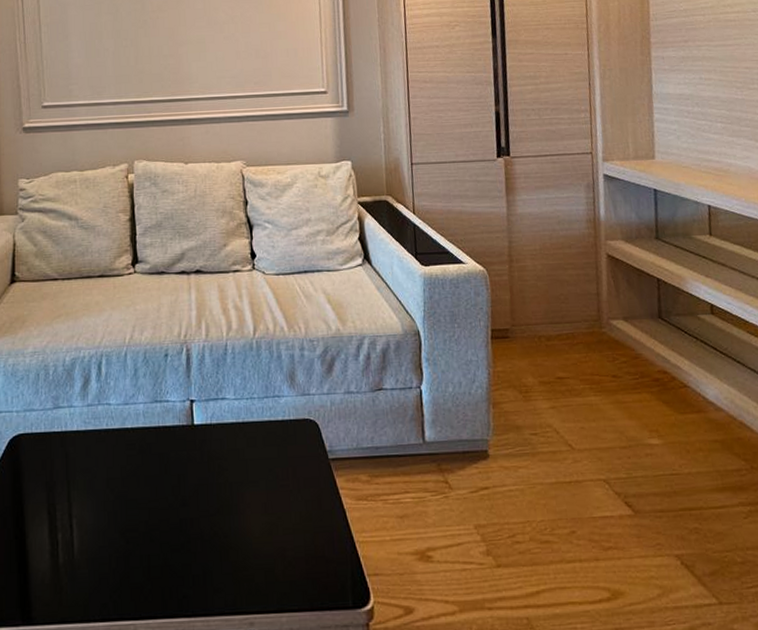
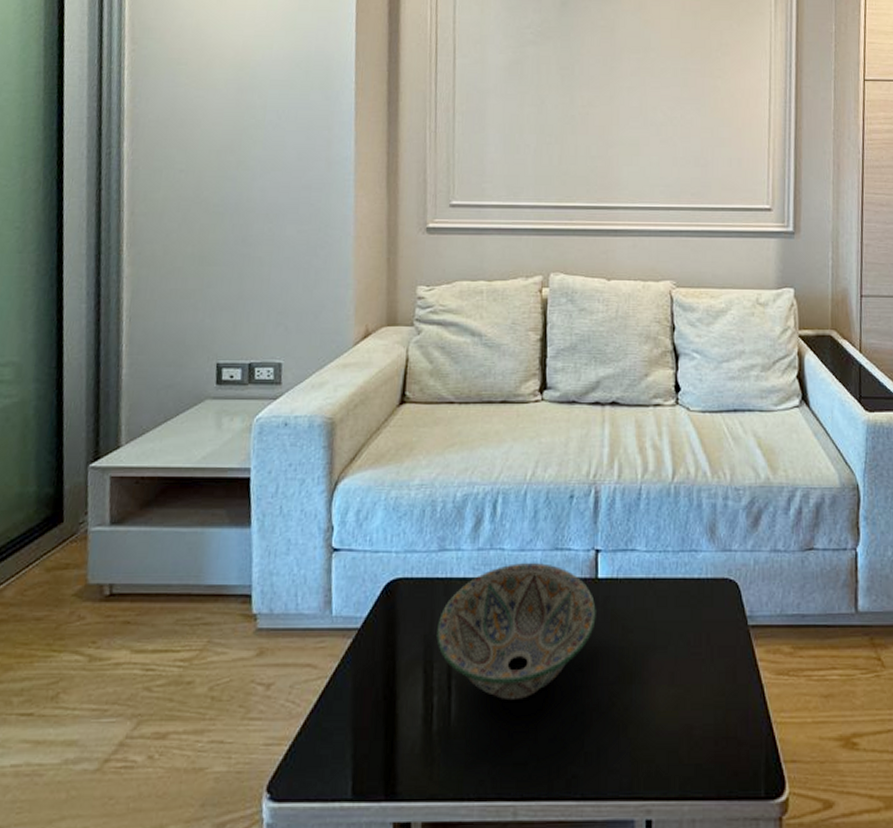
decorative bowl: none [57,414,195,534] -> present [437,563,596,701]

